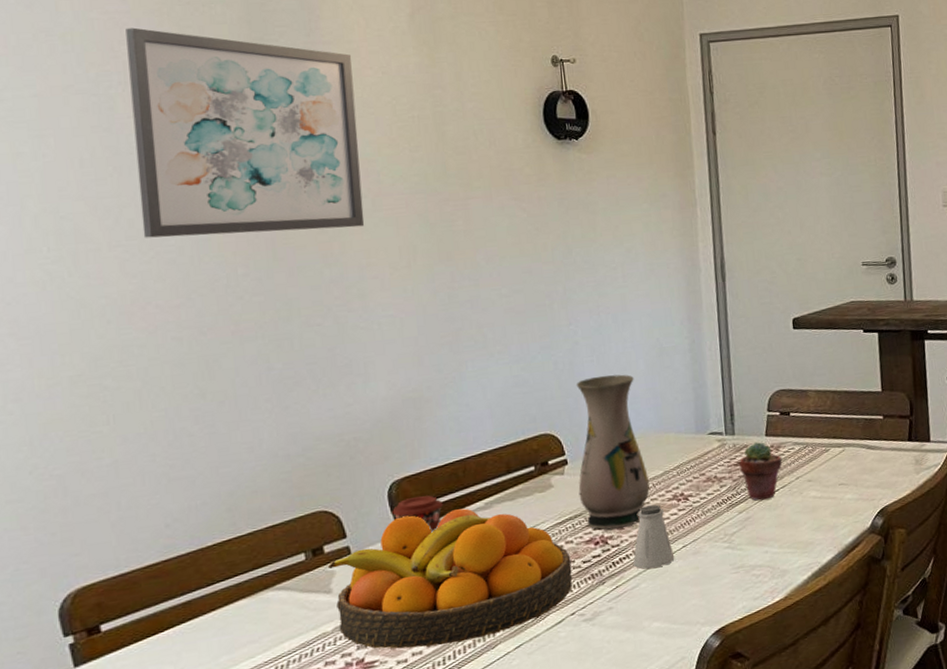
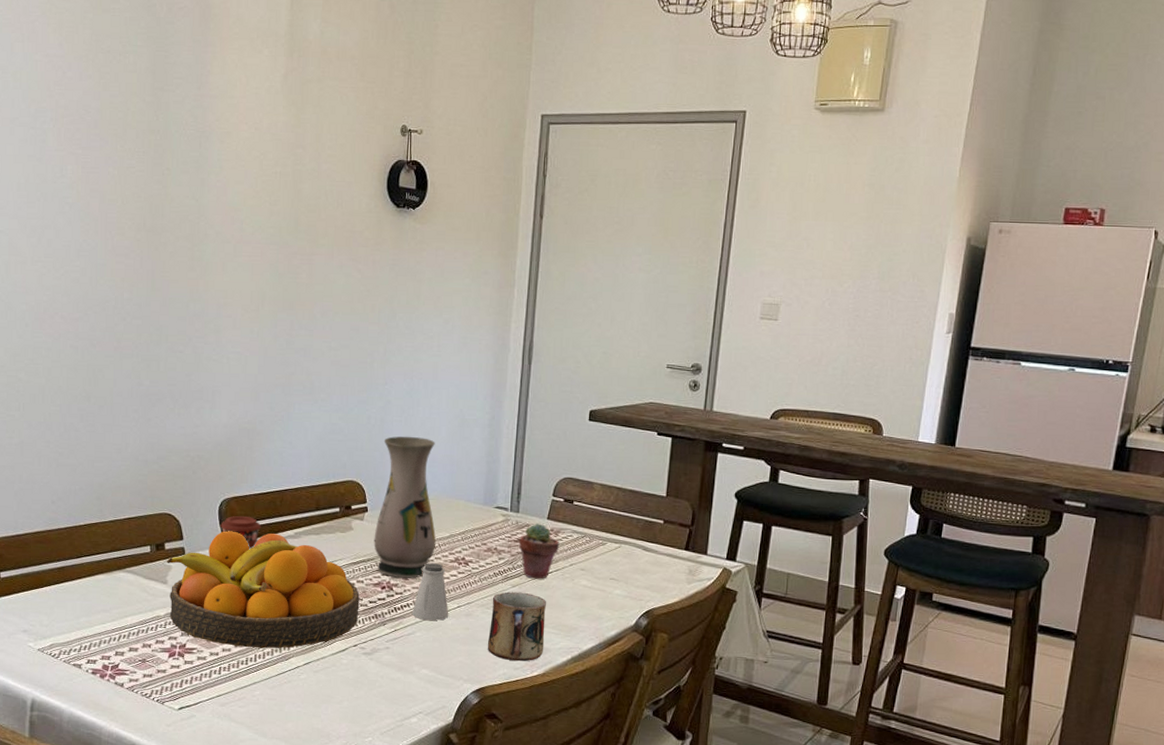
wall art: present [125,27,365,238] -> none [57,70,232,269]
mug: none [719,516,782,592] -> present [488,591,547,662]

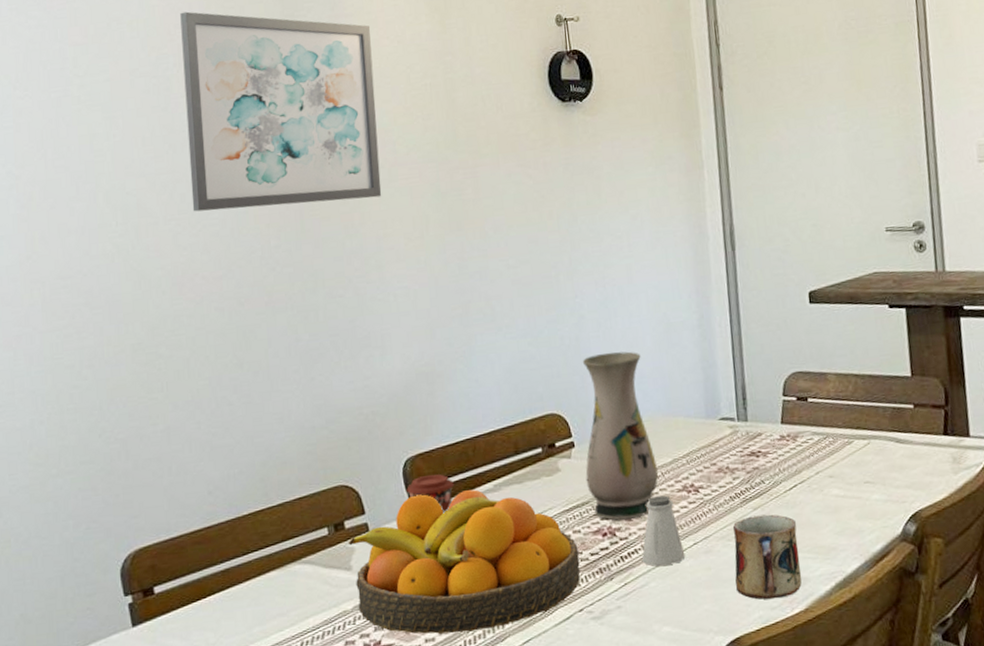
wall art: none [57,70,232,269] -> present [180,11,382,212]
potted succulent: present [519,523,560,579] -> none [753,429,800,497]

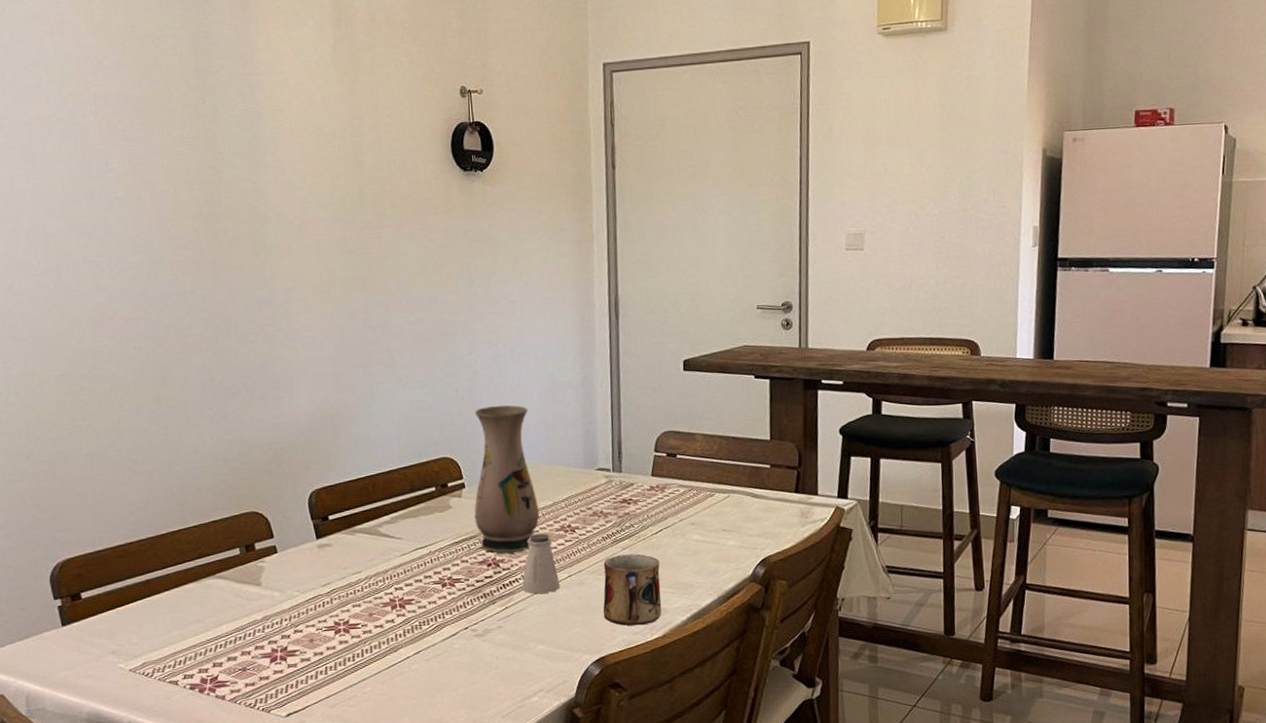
wall art: present [180,11,382,212] -> none [95,60,292,256]
fruit bowl: present [348,489,581,634] -> none [258,521,467,644]
coffee cup: present [406,474,454,514] -> none [312,506,355,541]

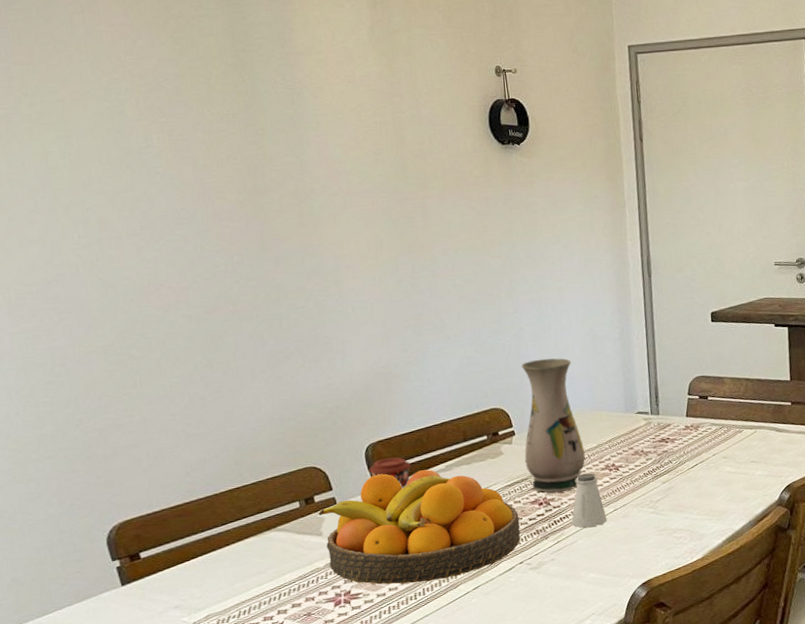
fruit bowl: none [258,521,467,644] -> present [318,469,521,585]
coffee cup: none [312,506,355,541] -> present [369,457,411,489]
mug: present [603,554,662,626] -> none [645,486,700,551]

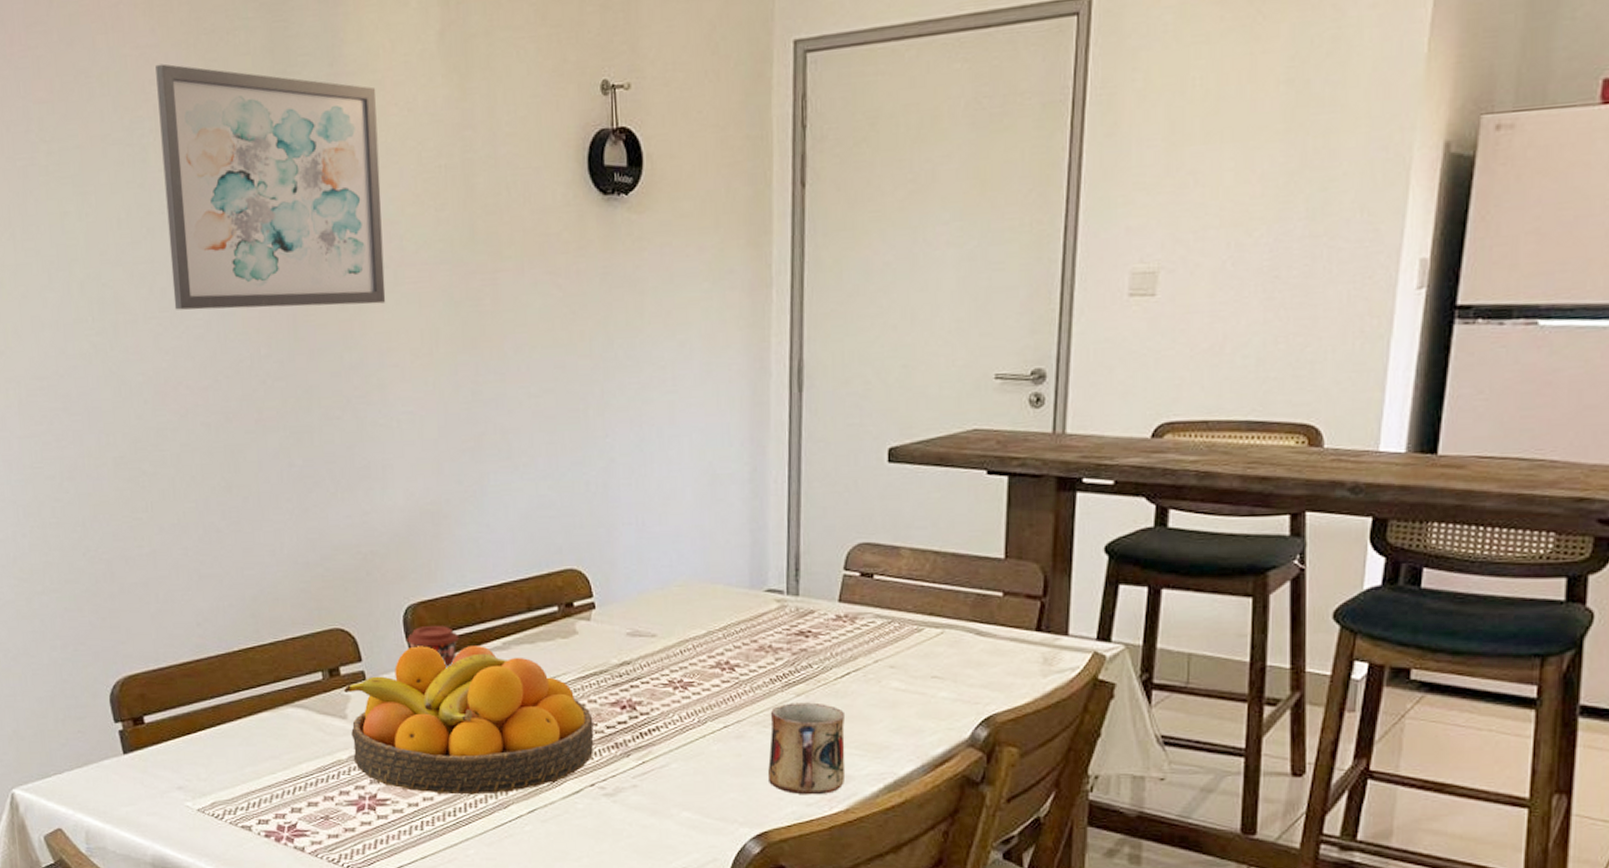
wall art: none [129,39,338,228] -> present [155,63,386,310]
vase: present [521,358,586,493] -> none [606,503,689,693]
saltshaker: present [571,473,607,528] -> none [663,671,713,746]
mug: none [645,486,700,551] -> present [768,702,846,795]

